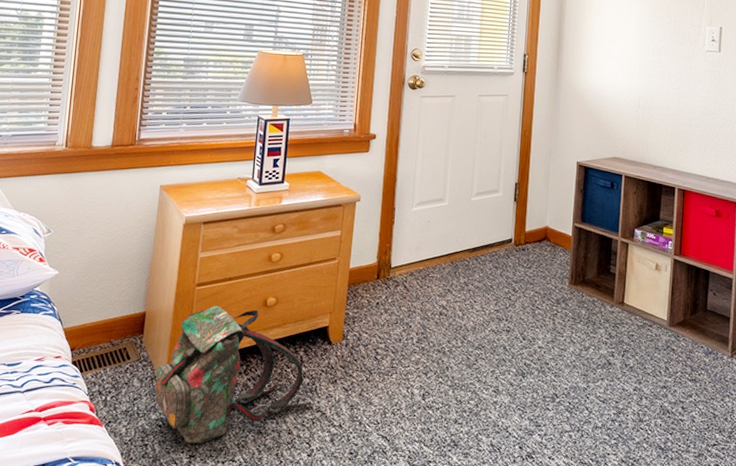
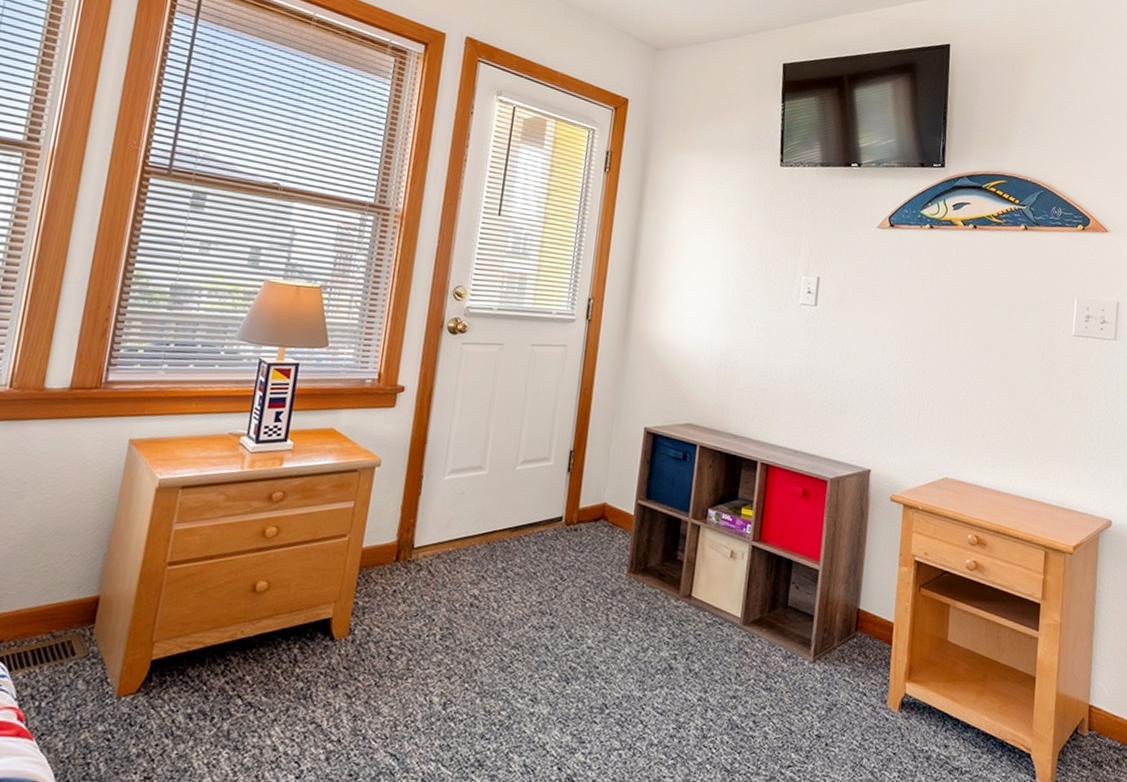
backpack: present [154,305,313,444] -> none [104,589,306,763]

